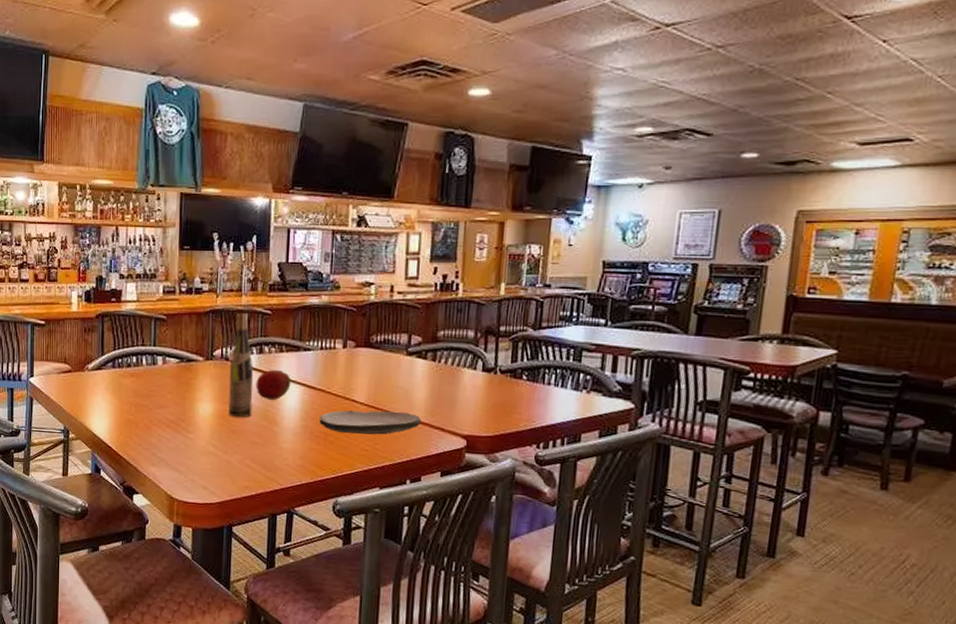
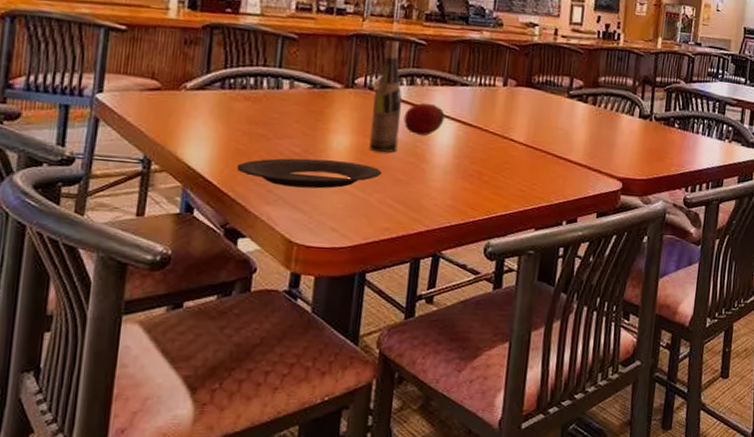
plate: none [128,425,240,452] -> present [236,158,382,189]
plate: present [319,410,422,435] -> none [474,149,580,176]

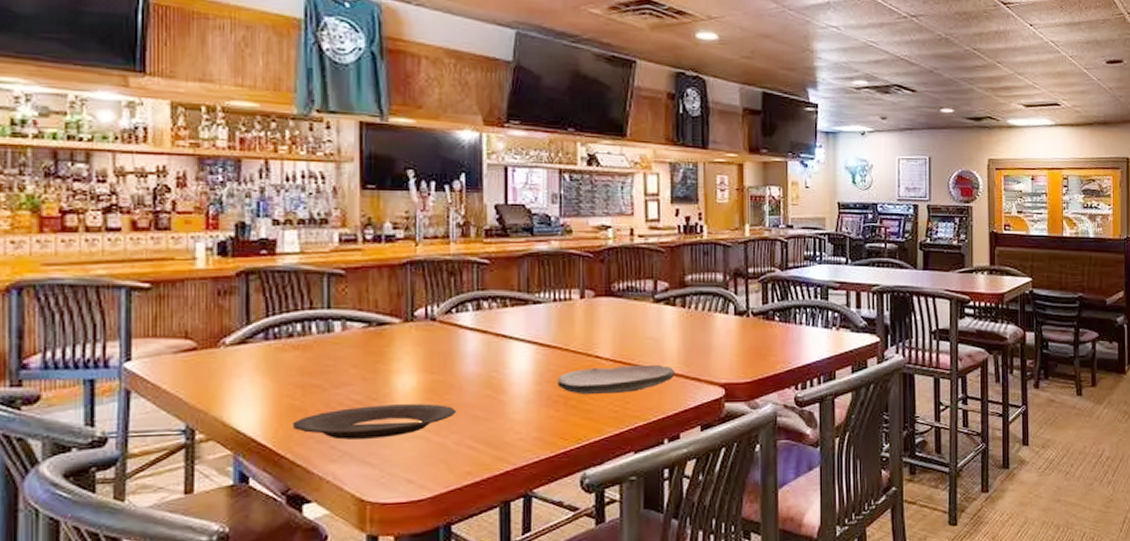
wine bottle: present [369,40,402,153] -> none [437,264,471,388]
fruit: present [403,102,445,136] -> none [474,327,519,364]
plate: none [474,149,580,176] -> present [558,364,676,394]

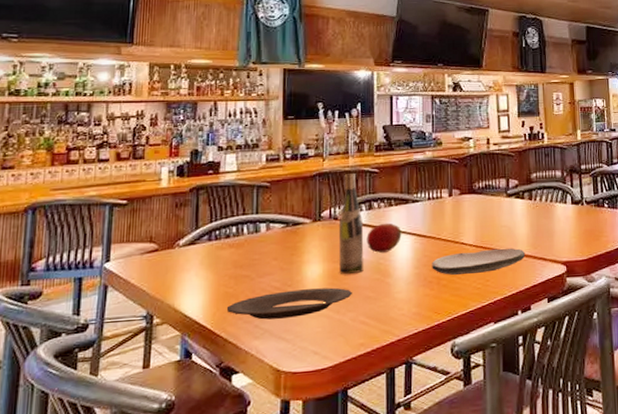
wine bottle: none [437,264,471,388] -> present [338,174,364,274]
fruit: none [474,327,519,364] -> present [366,223,402,253]

